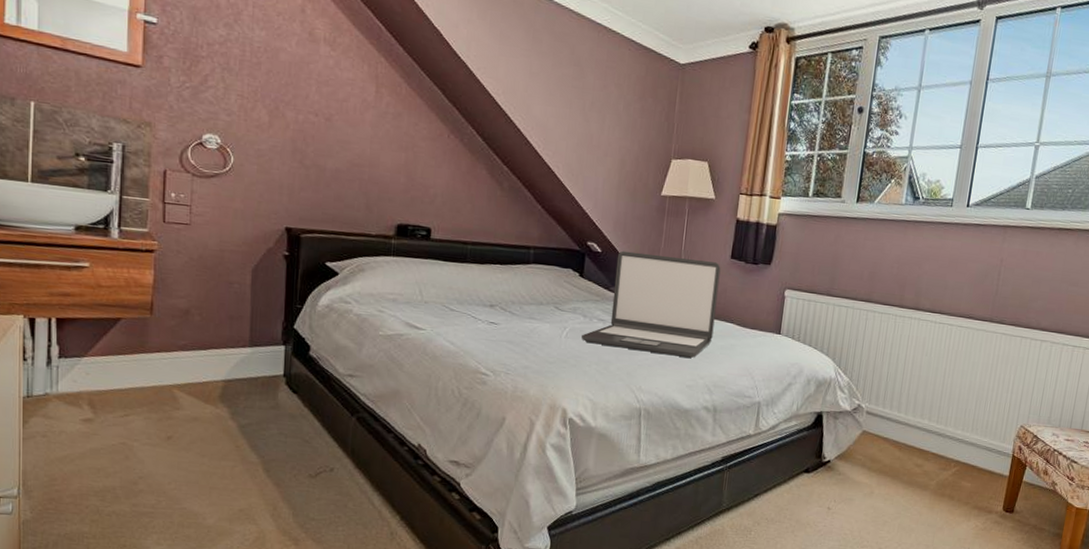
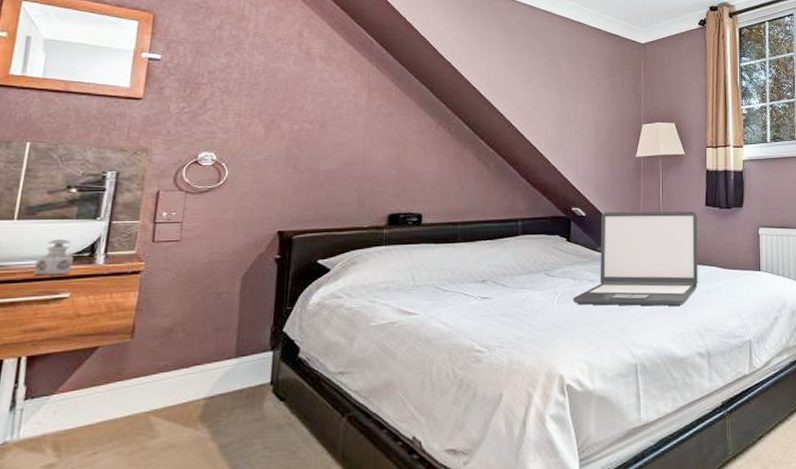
perfume bottle: none [52,207,90,244] -> present [33,238,75,276]

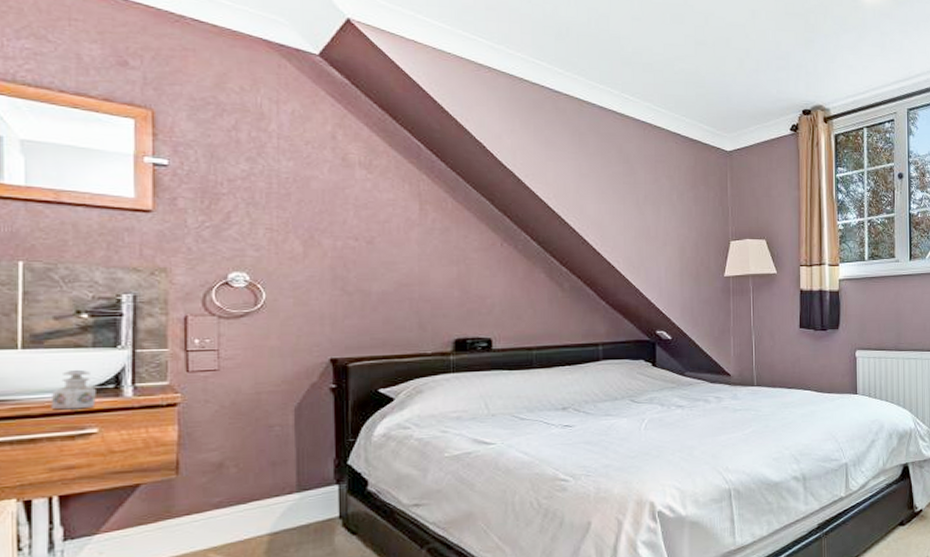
laptop: present [573,211,698,307] -> none [661,333,793,432]

